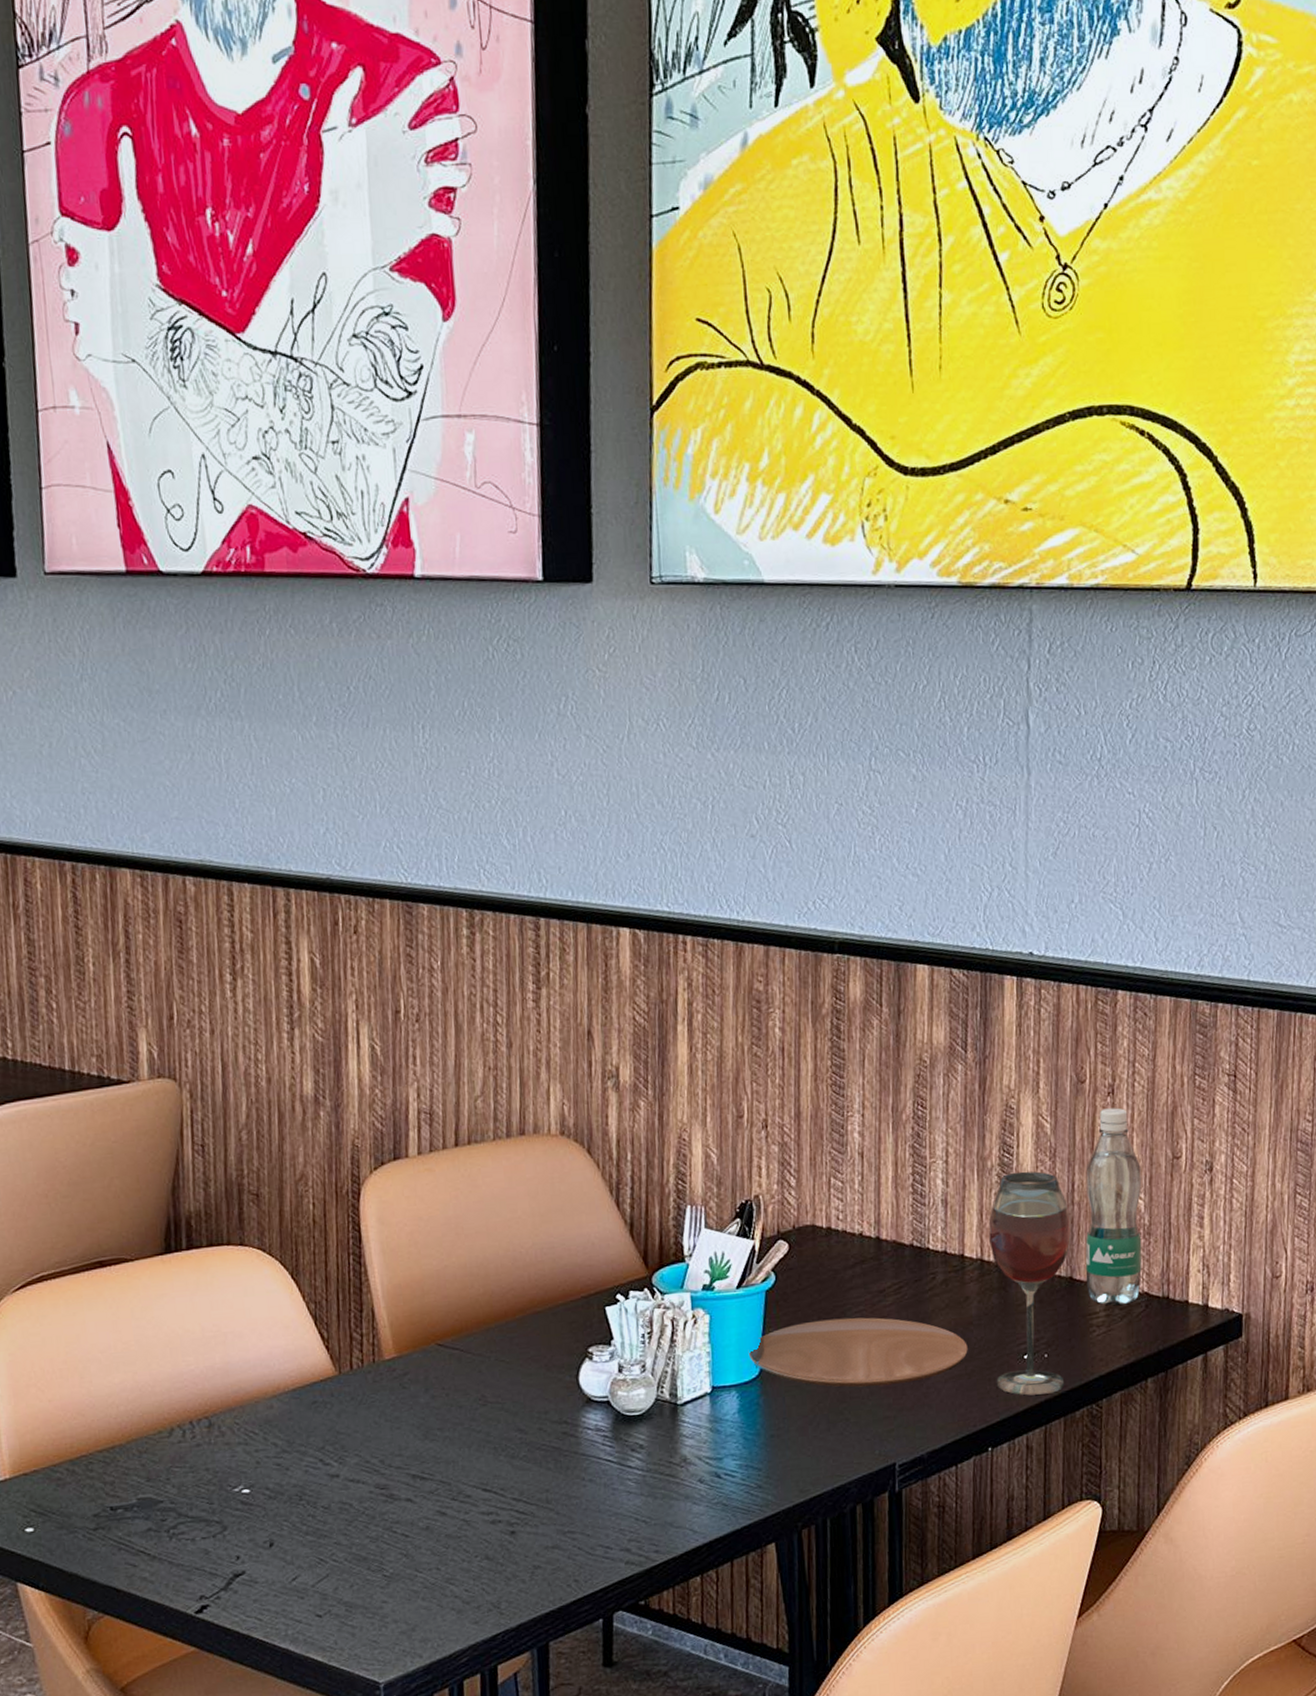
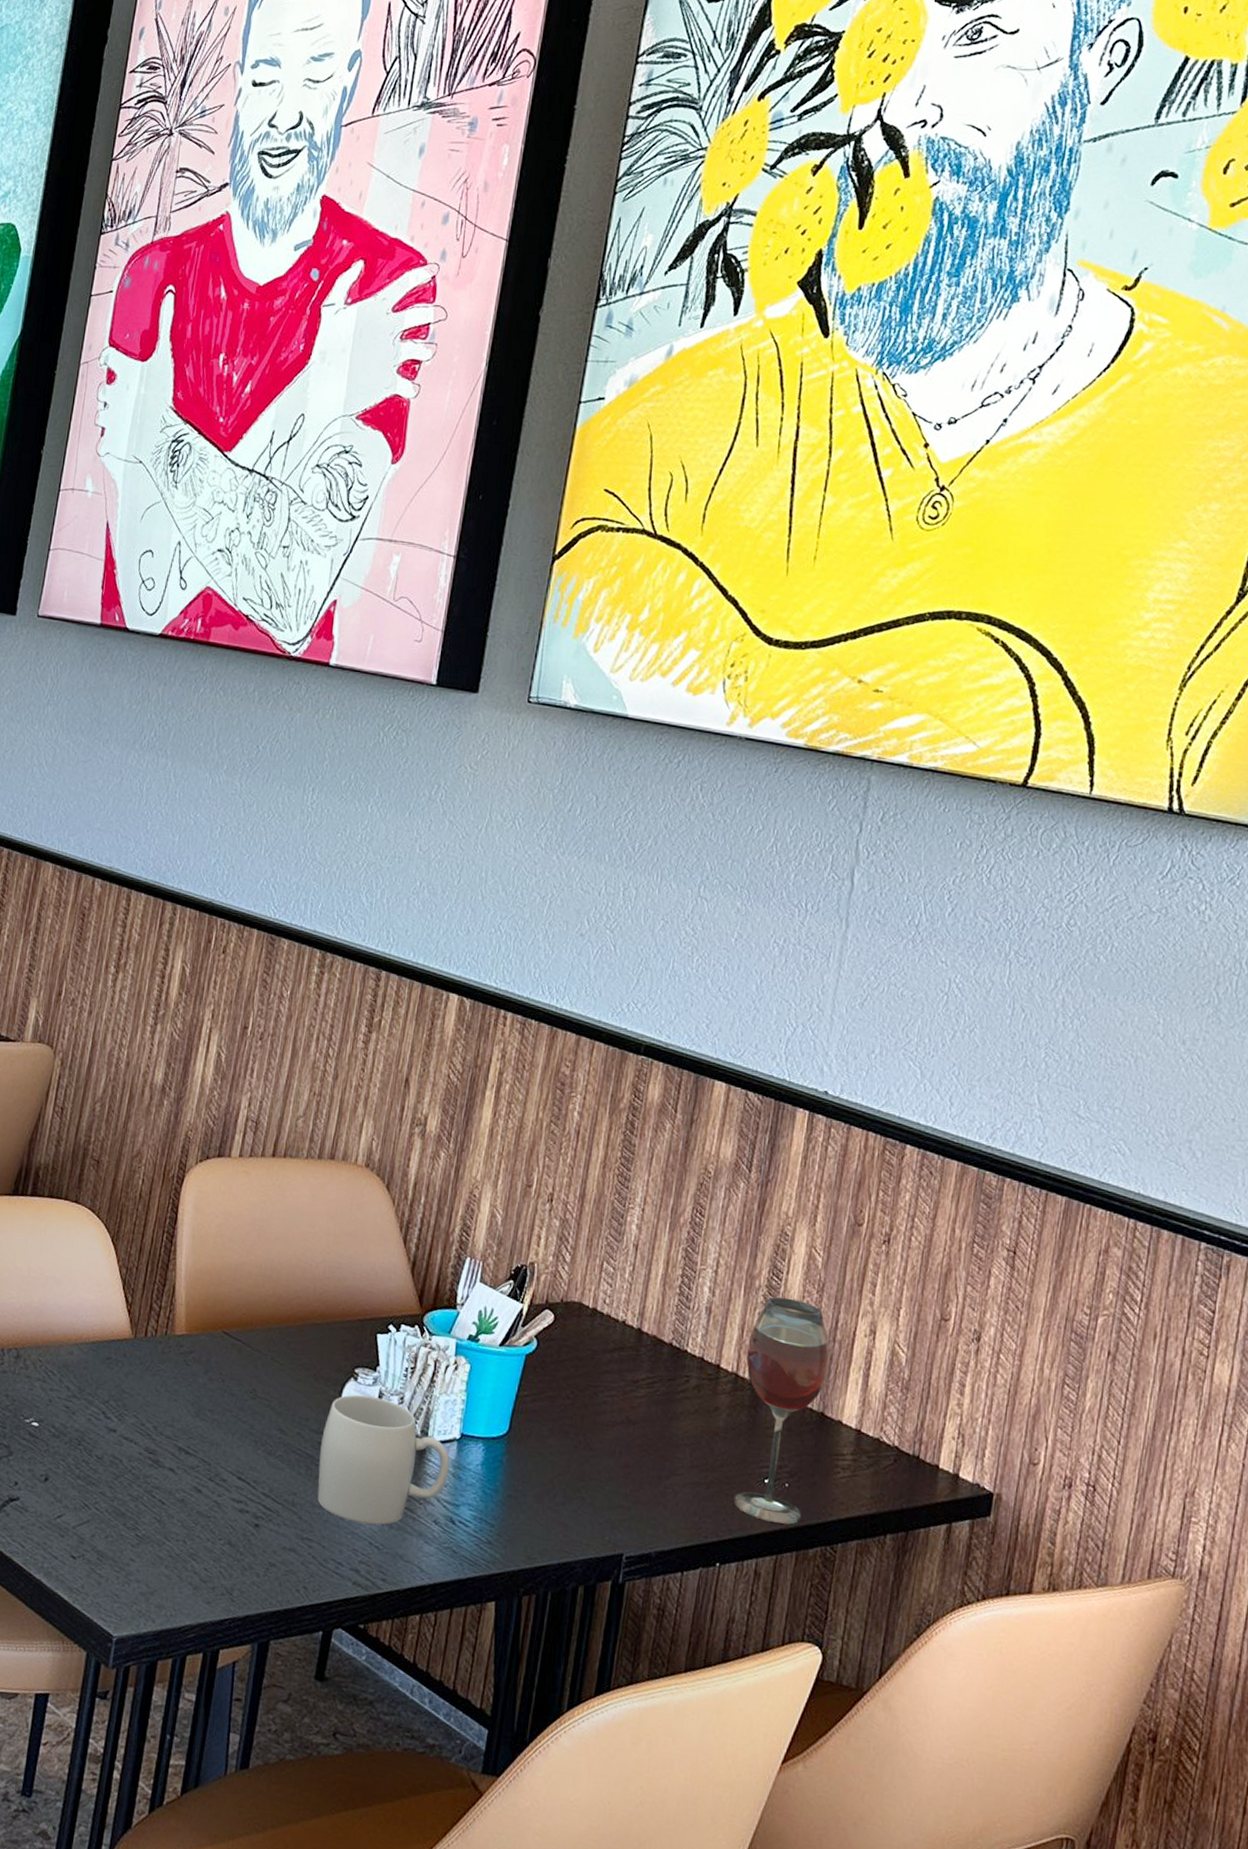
mug: none [565,1371,706,1503] -> present [317,1394,450,1526]
plate: present [748,1317,968,1387] -> none [500,1393,711,1478]
bottle: present [1085,1108,1142,1306] -> none [836,1255,908,1454]

